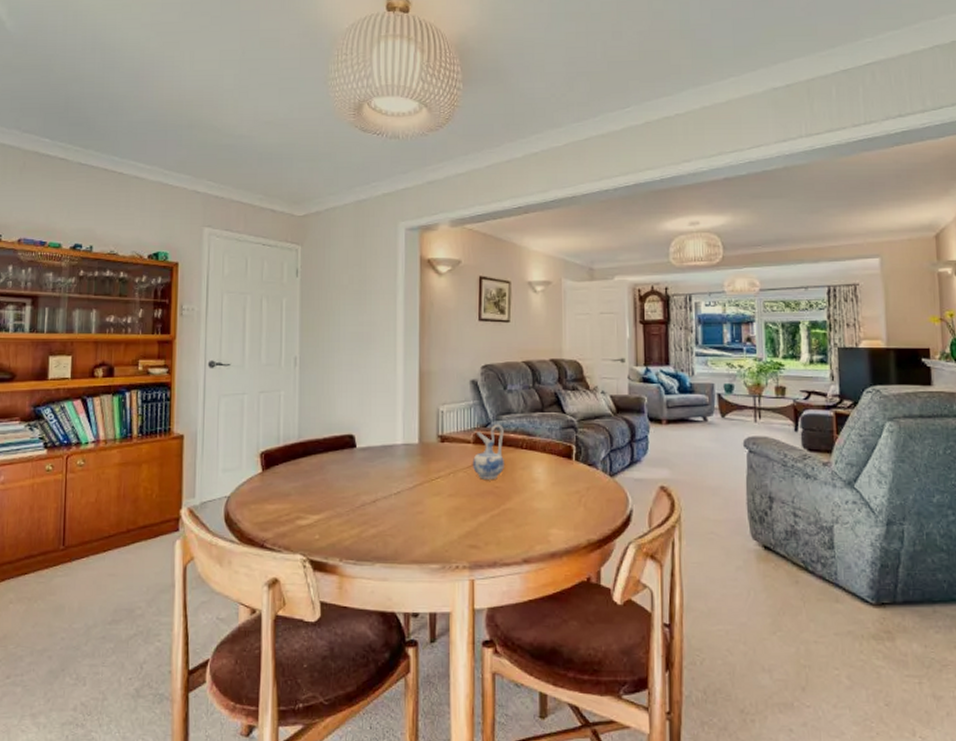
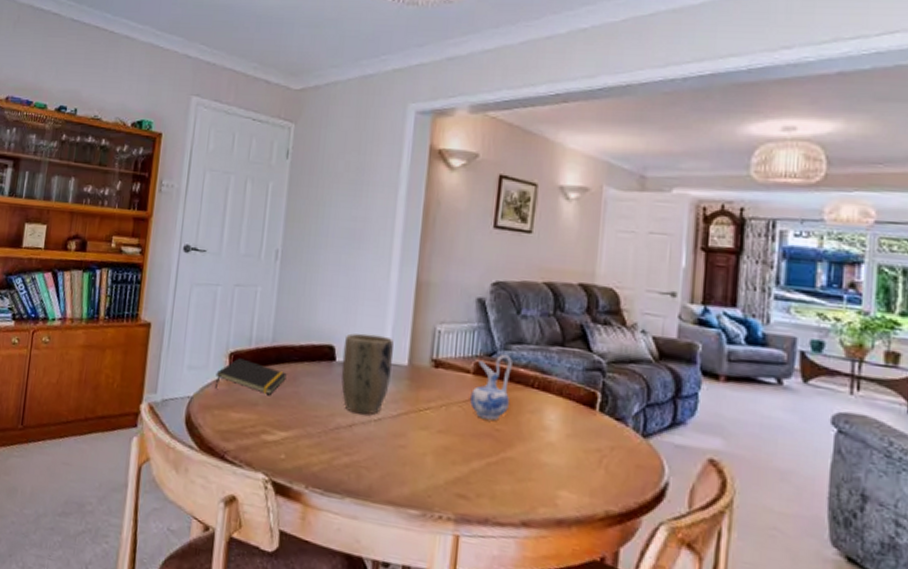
notepad: none [249,456,314,486] -> present [214,358,287,395]
plant pot: none [362,421,406,490] -> present [341,333,394,415]

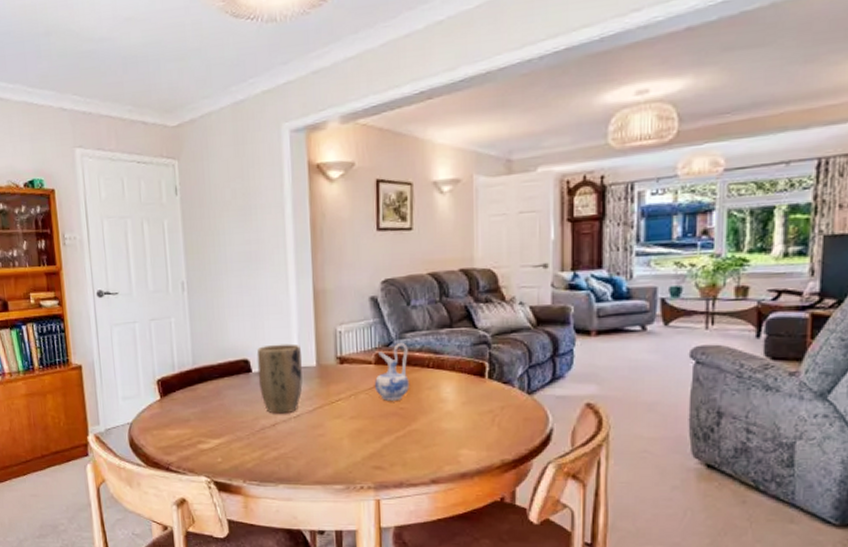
notepad: present [214,358,287,395] -> none [148,383,211,412]

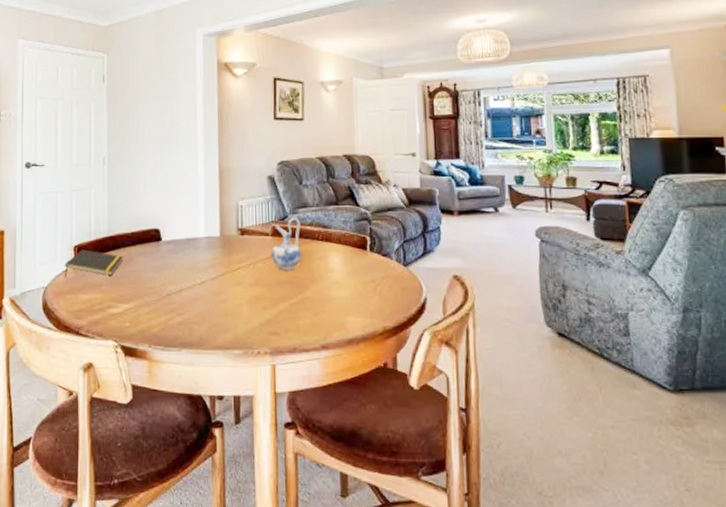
notepad: none [148,383,211,412] -> present [64,249,123,277]
plant pot: present [256,343,303,414] -> none [167,215,208,280]

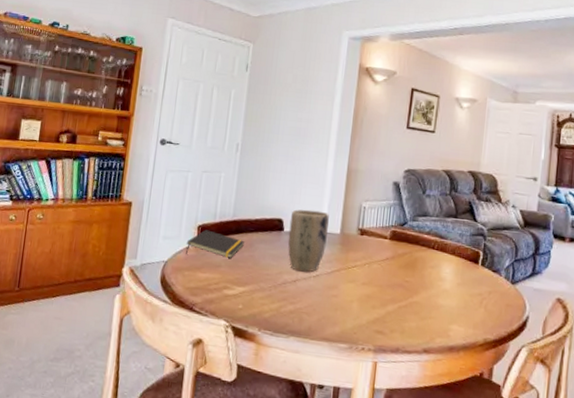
plant pot: none [167,215,208,280] -> present [288,209,329,272]
ceramic pitcher: present [272,217,302,270] -> none [387,224,419,274]

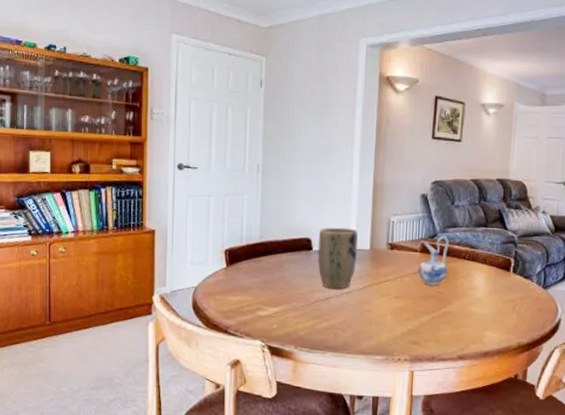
notepad: present [185,229,244,258] -> none [214,253,274,280]
ceramic pitcher: none [387,224,419,274] -> present [418,235,449,285]

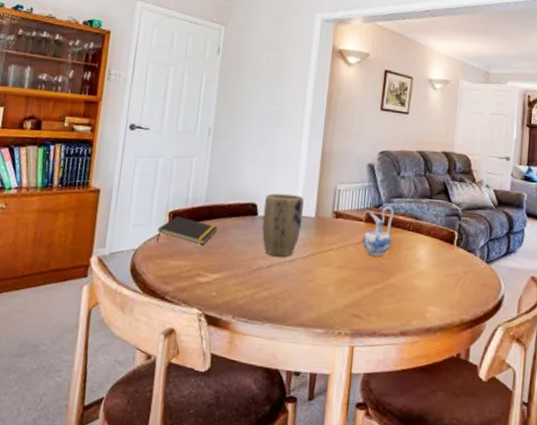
notepad: none [214,253,274,280] -> present [156,216,217,245]

